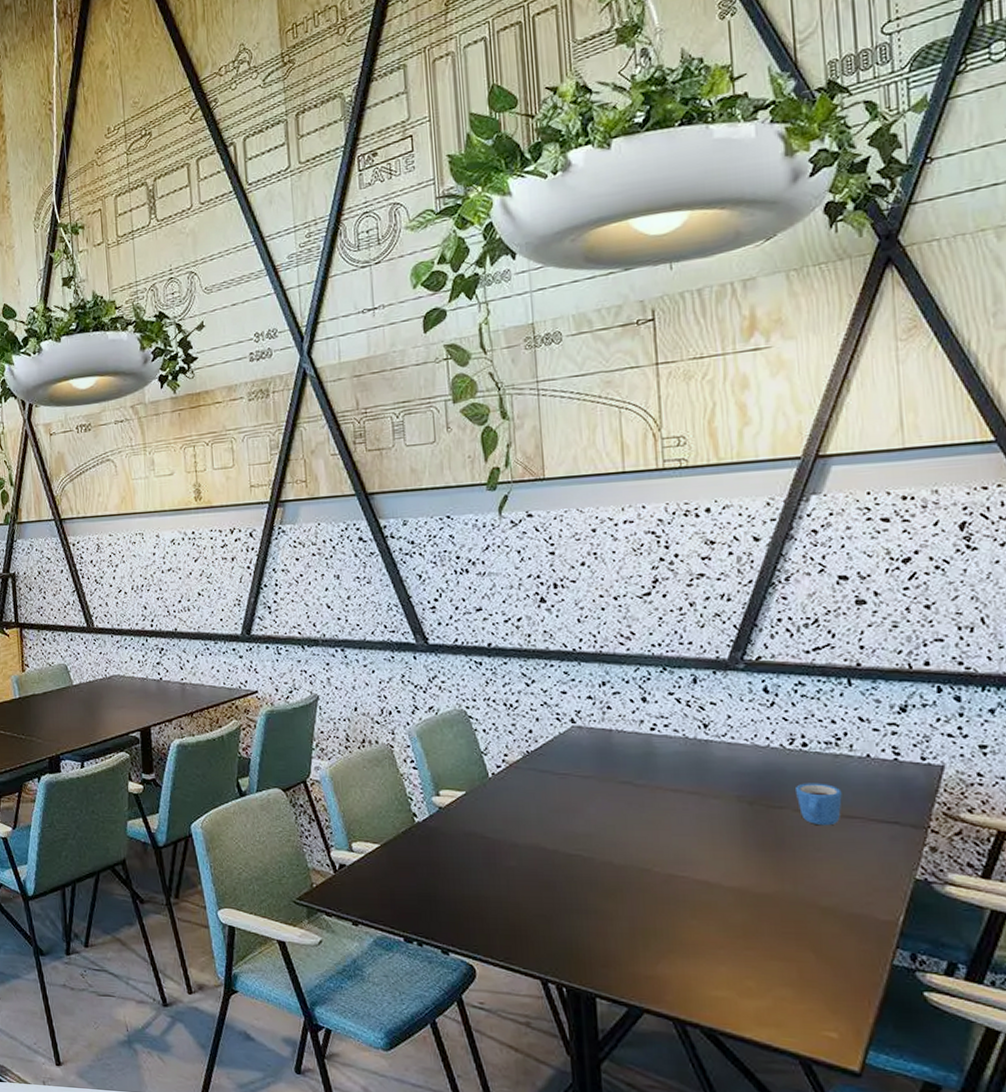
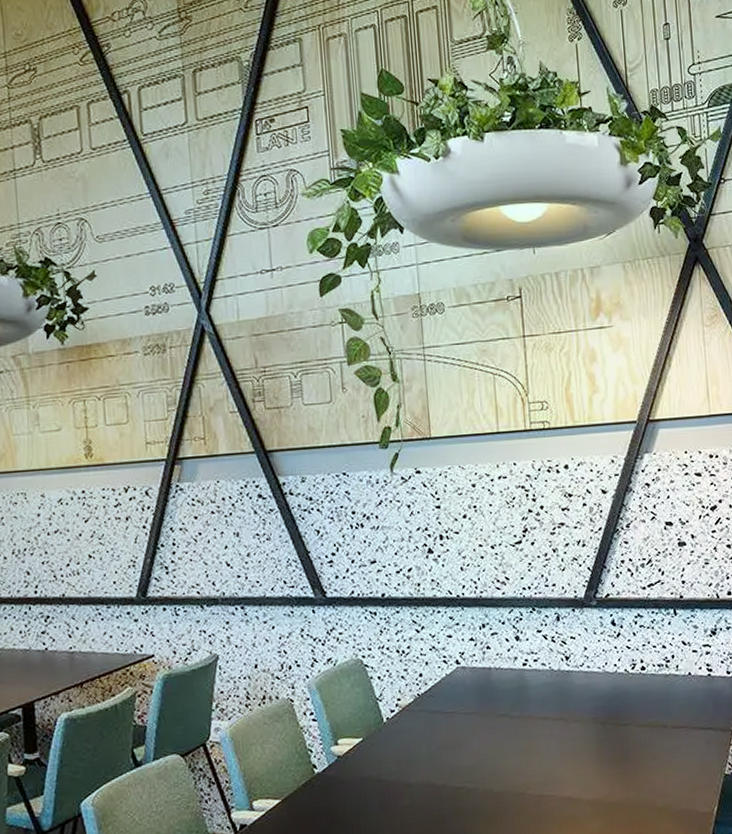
mug: present [796,783,842,826] -> none [637,700,672,737]

